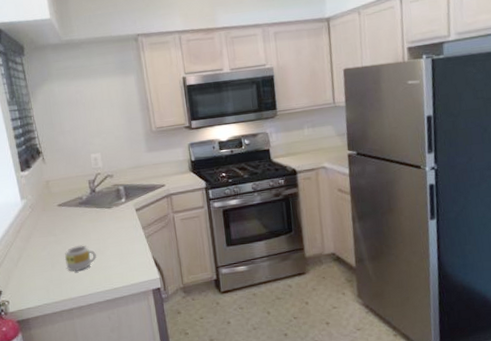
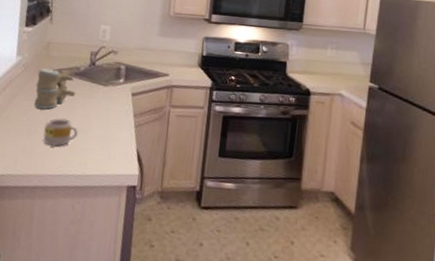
anatomical model: none [45,202,85,242] -> present [34,67,76,110]

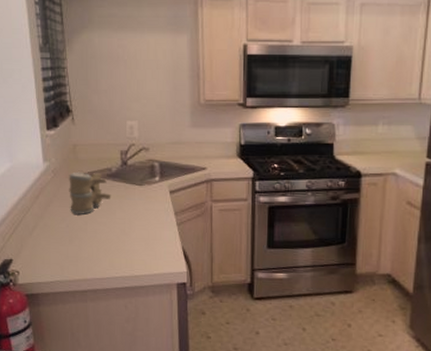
mug: present [43,118,78,147] -> none [84,222,120,251]

